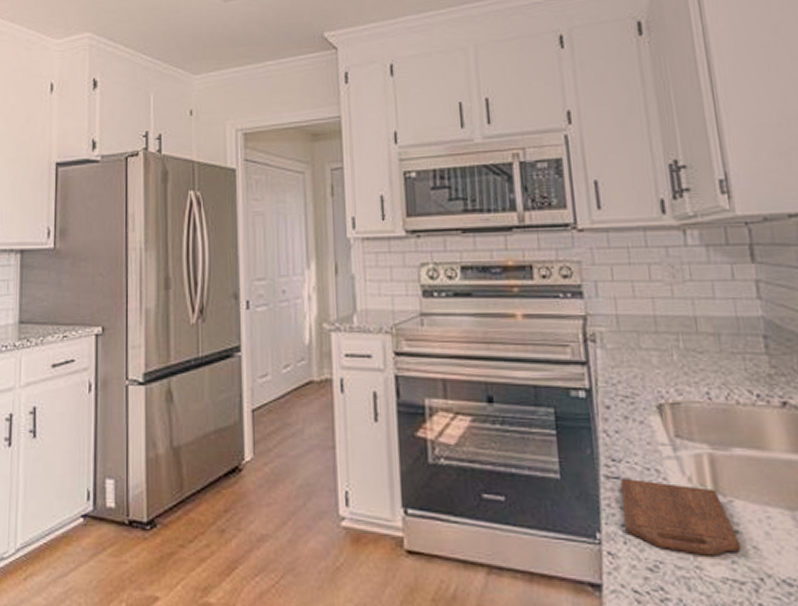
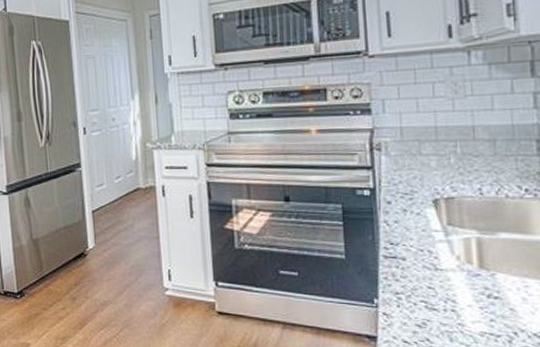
cutting board: present [621,477,741,556] -> none [397,257,499,316]

